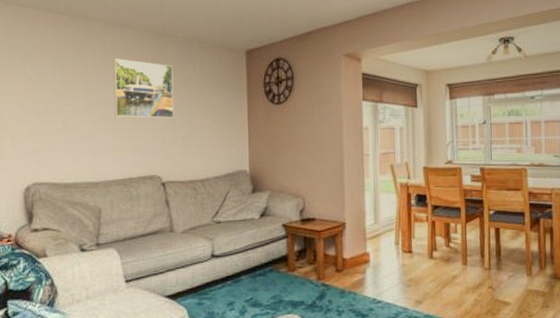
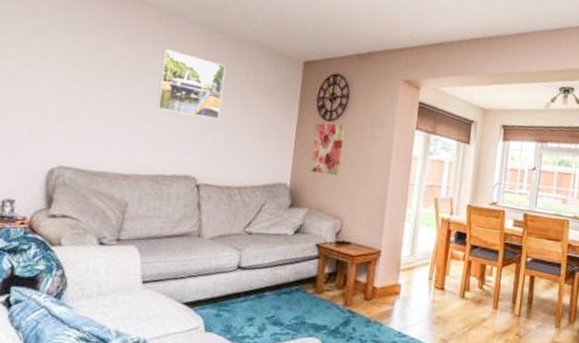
wall art: none [266,106,295,156] -> present [310,123,345,176]

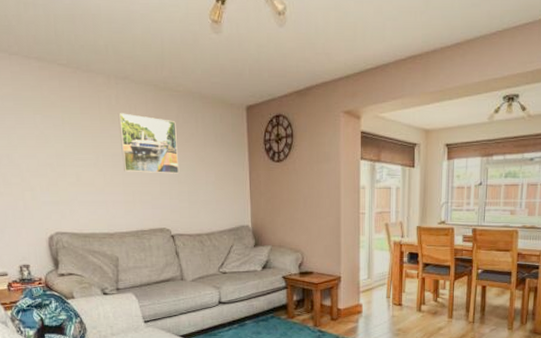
wall art: present [310,123,345,176] -> none [266,164,294,213]

